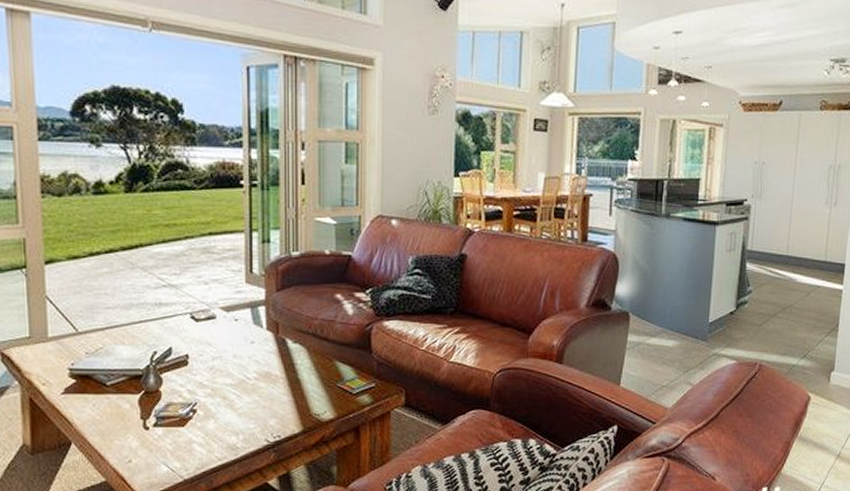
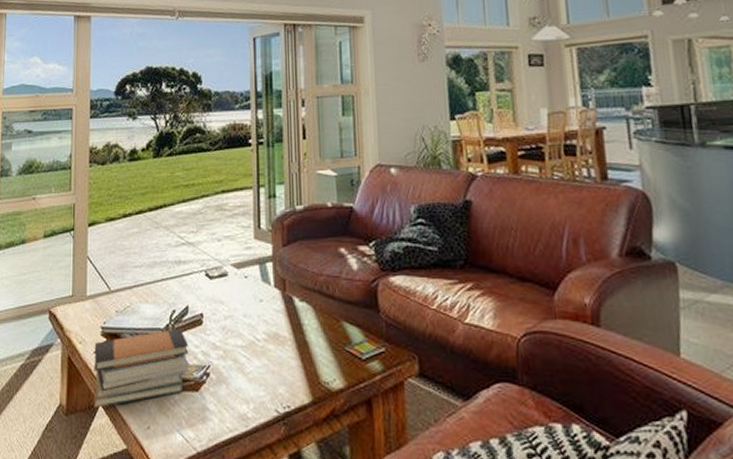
book stack: none [61,368,174,446] -> present [93,328,189,408]

